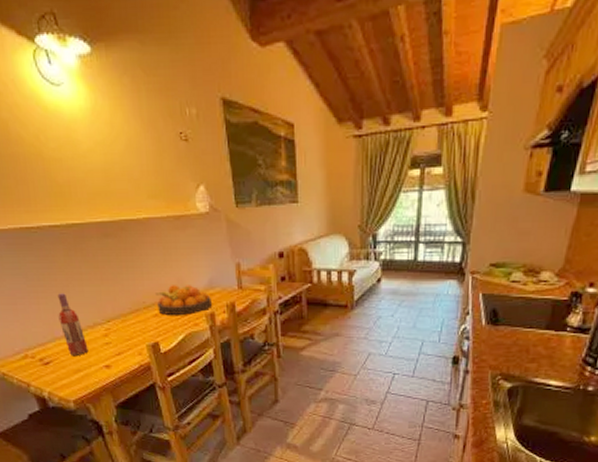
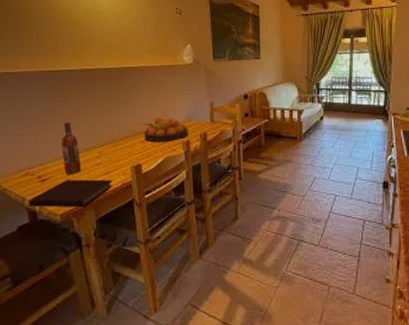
notebook: none [34,361,129,393] -> present [28,179,114,208]

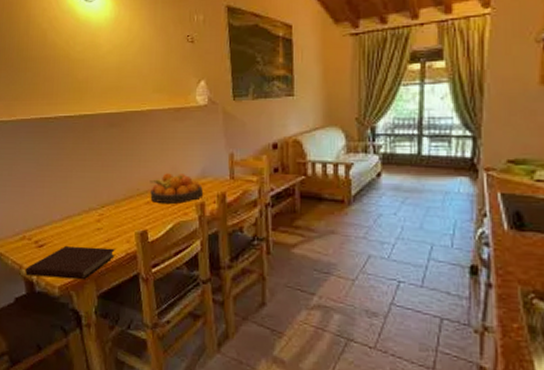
wine bottle: present [61,122,82,174] -> none [58,178,81,240]

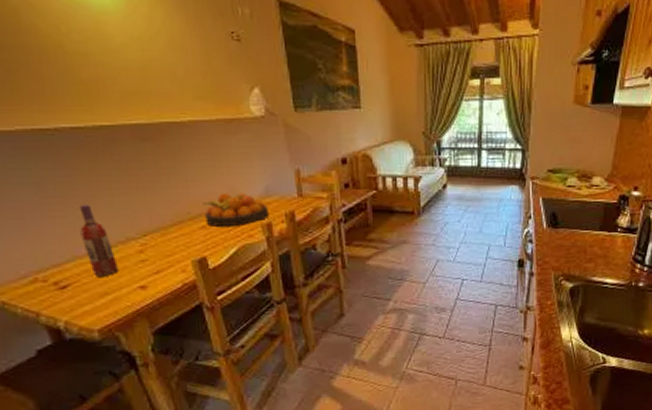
notebook: present [25,246,116,280] -> none [46,280,170,323]
wine bottle: none [58,178,81,240] -> present [79,205,119,276]

